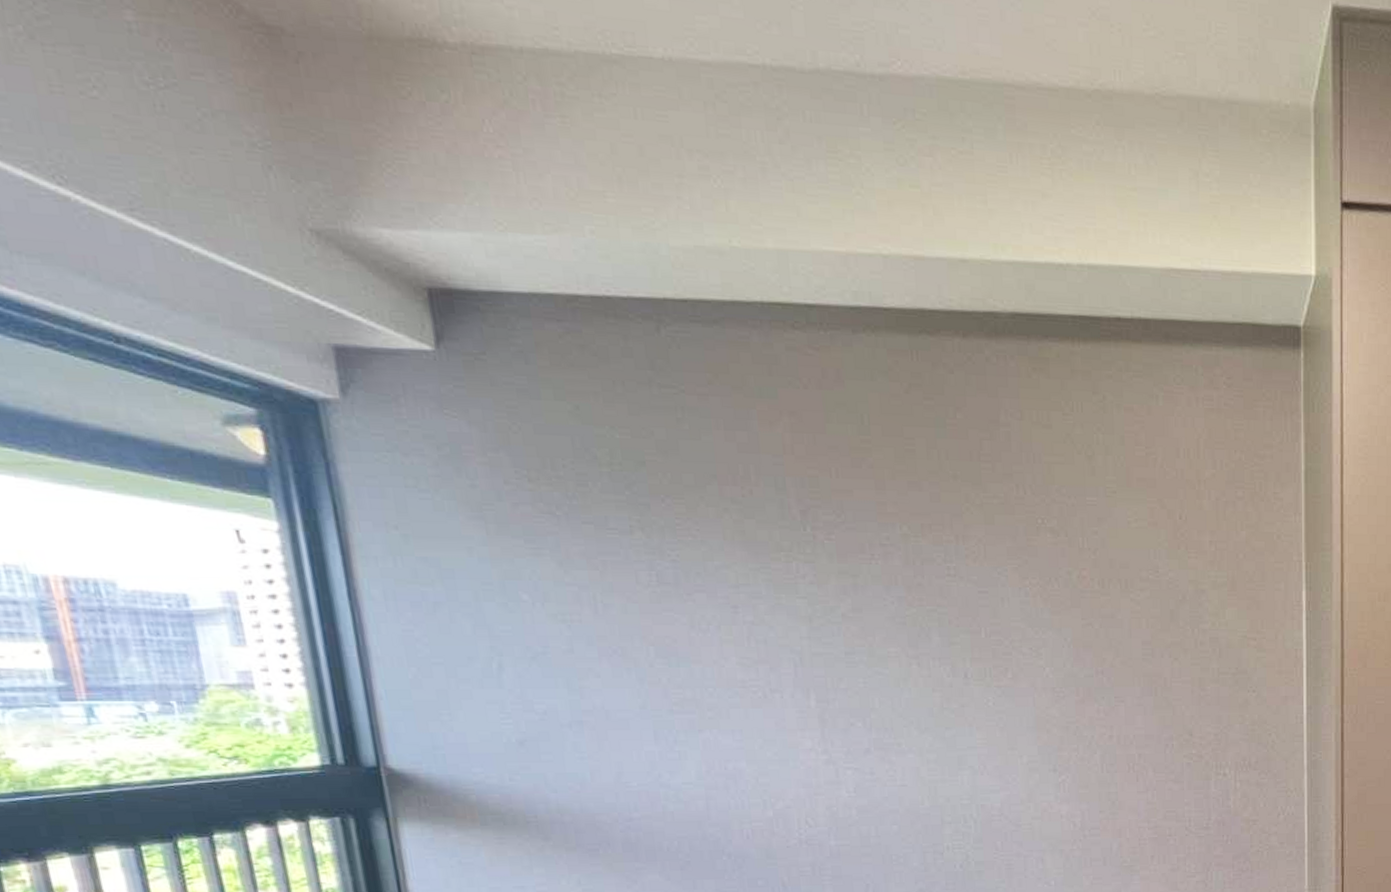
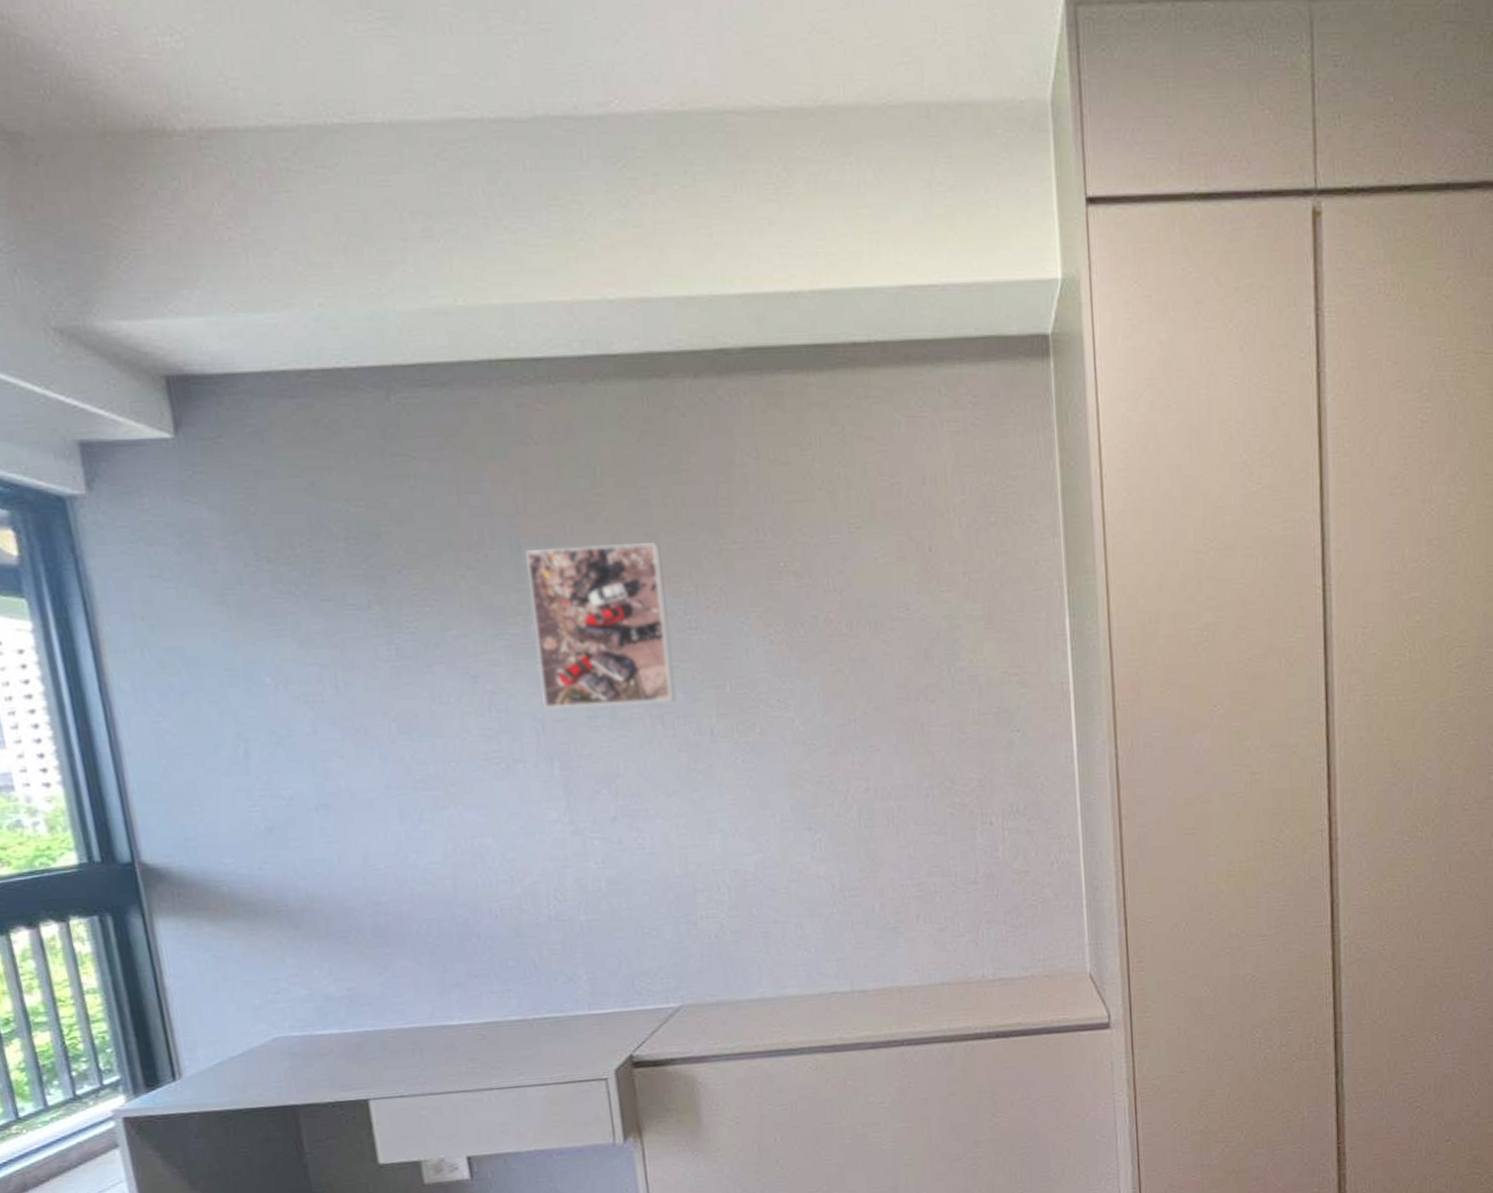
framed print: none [791,489,933,644] -> present [525,543,677,709]

